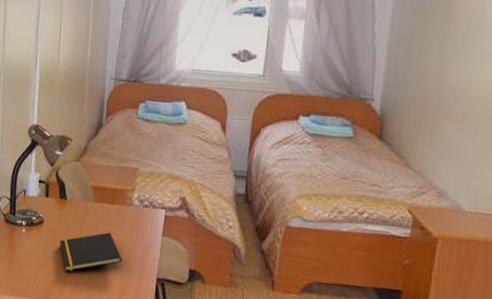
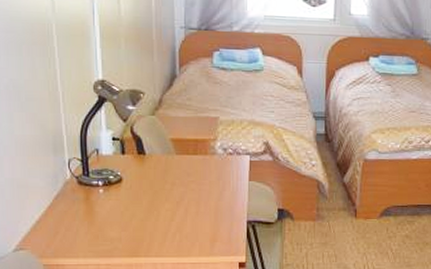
notepad: present [59,232,122,272] -> none [143,183,211,227]

